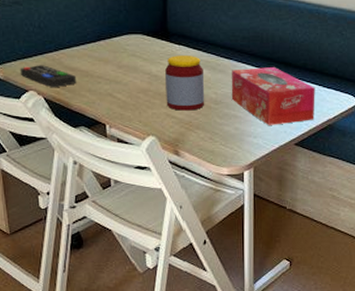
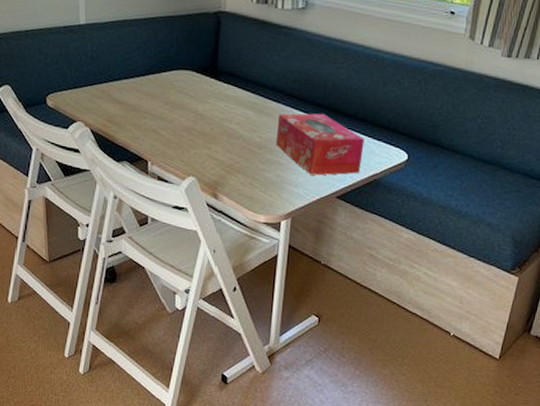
remote control: present [20,65,77,87] -> none [70,96,124,120]
jar: present [165,56,205,111] -> none [209,95,250,154]

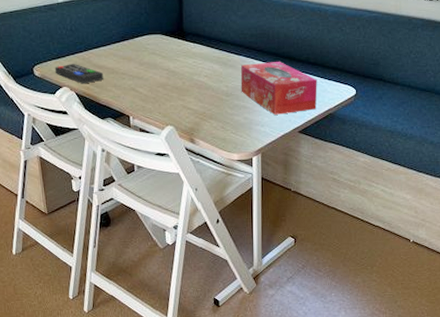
remote control: none [70,96,124,120] -> present [54,64,104,83]

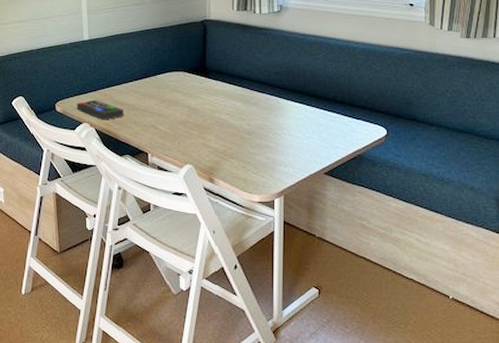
tissue box: present [240,62,317,115] -> none [263,100,345,155]

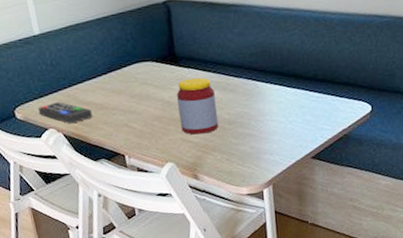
jar: none [203,90,239,141] -> present [177,78,219,135]

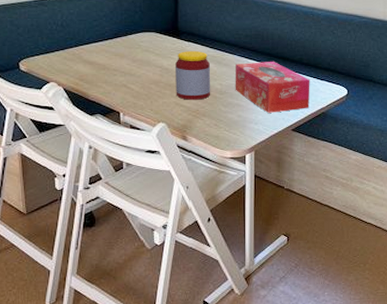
remote control: present [37,102,93,123] -> none [42,59,94,79]
tissue box: none [242,81,329,141] -> present [235,62,310,113]

